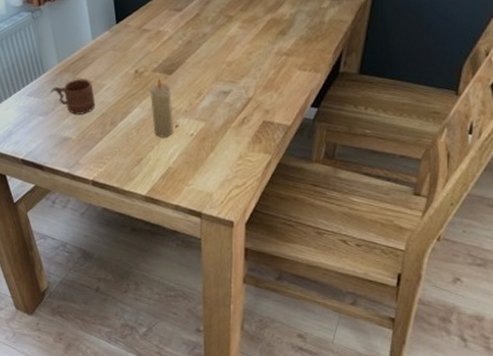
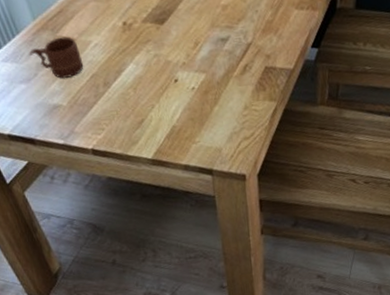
candle: present [150,77,173,137] -> none [142,28,173,95]

